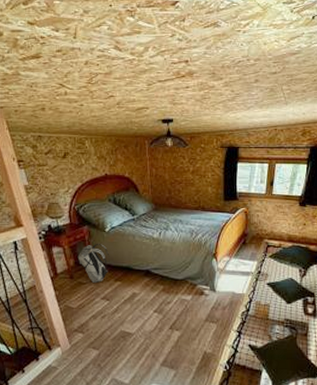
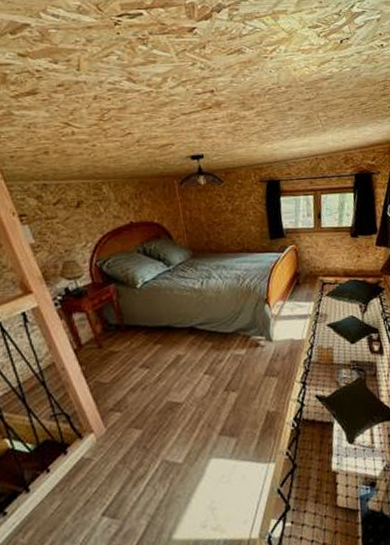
backpack: present [77,244,110,283] -> none [105,303,146,350]

